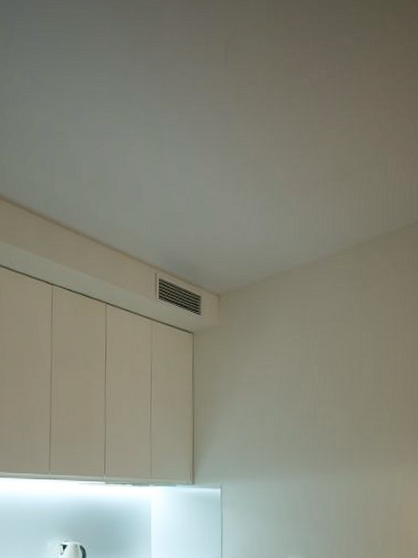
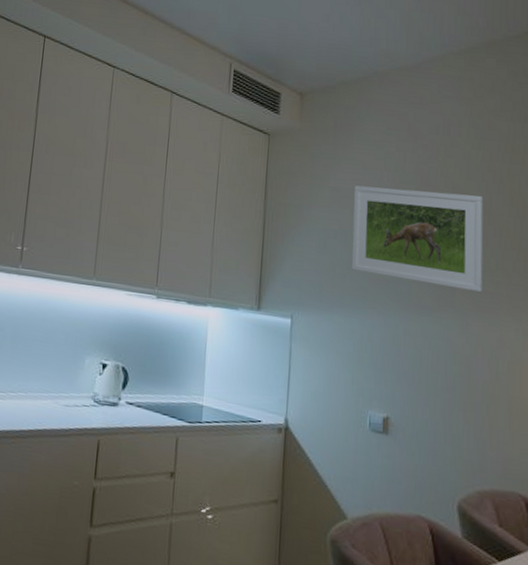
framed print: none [267,370,375,450] -> present [351,185,484,293]

